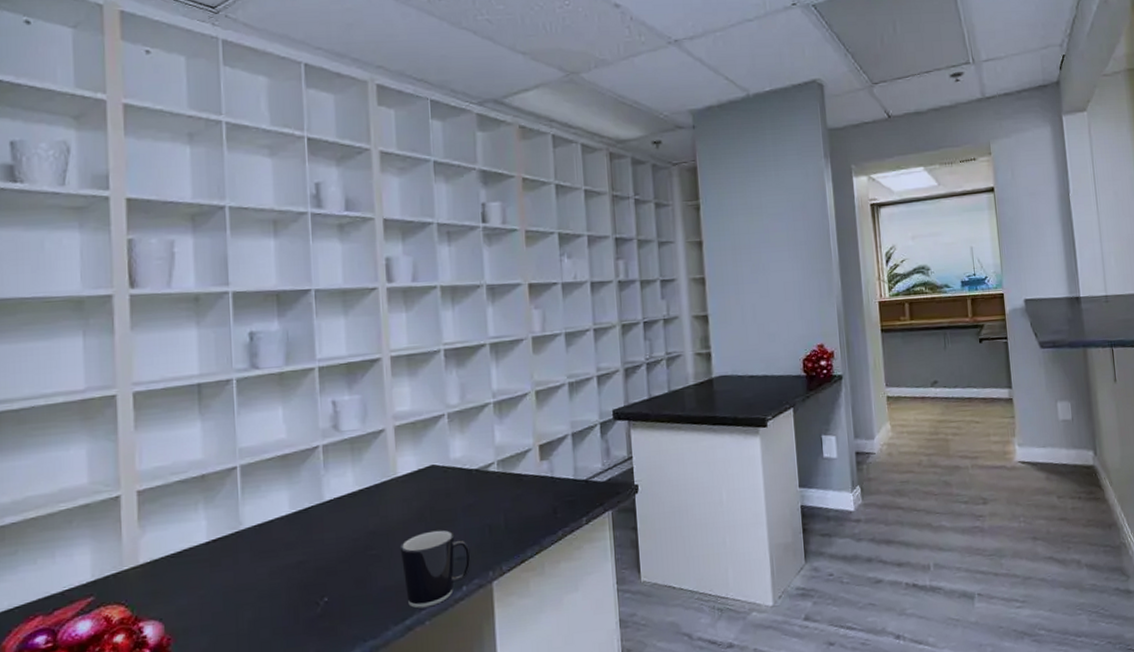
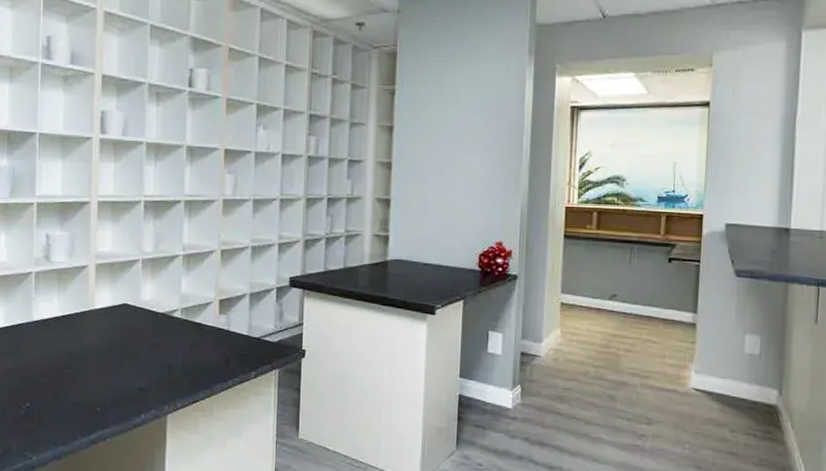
mug: present [400,529,471,609] -> none [91,361,151,427]

